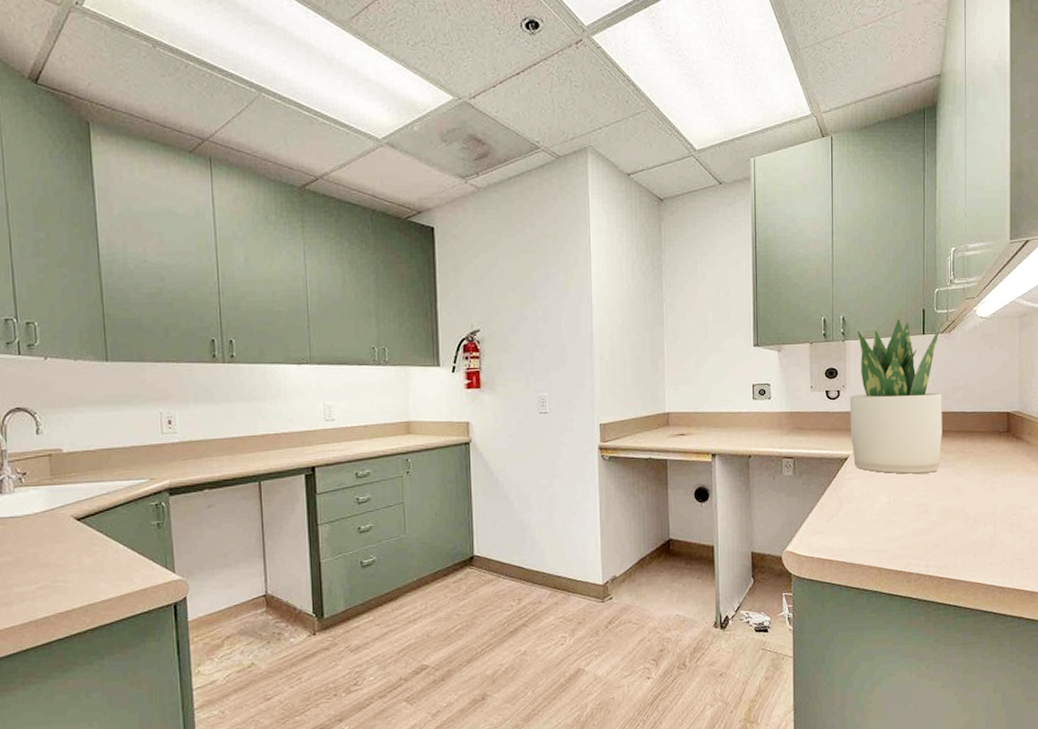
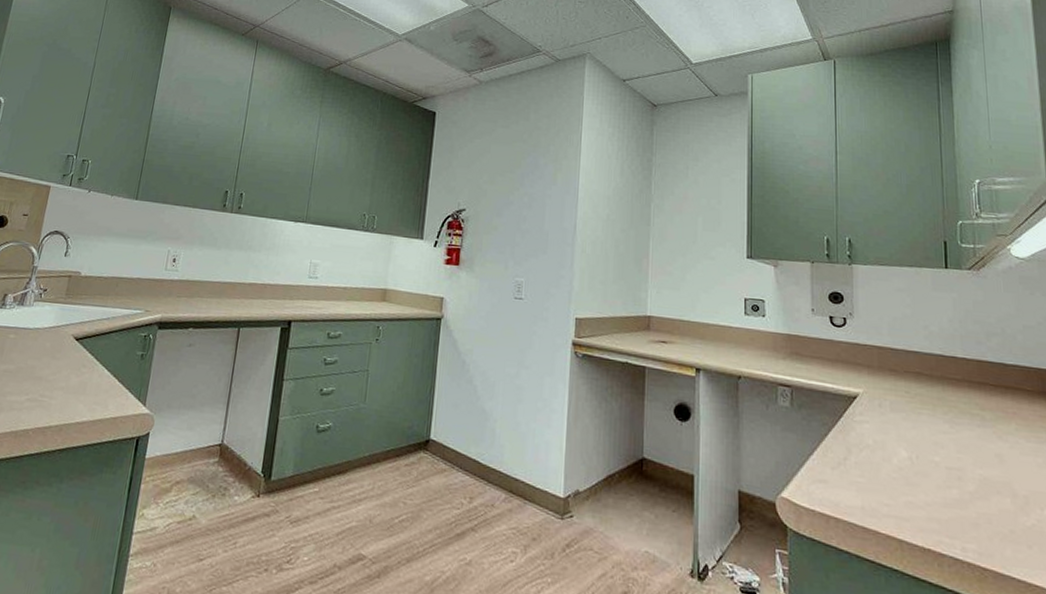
planter: present [850,320,944,474] -> none [859,249,976,431]

